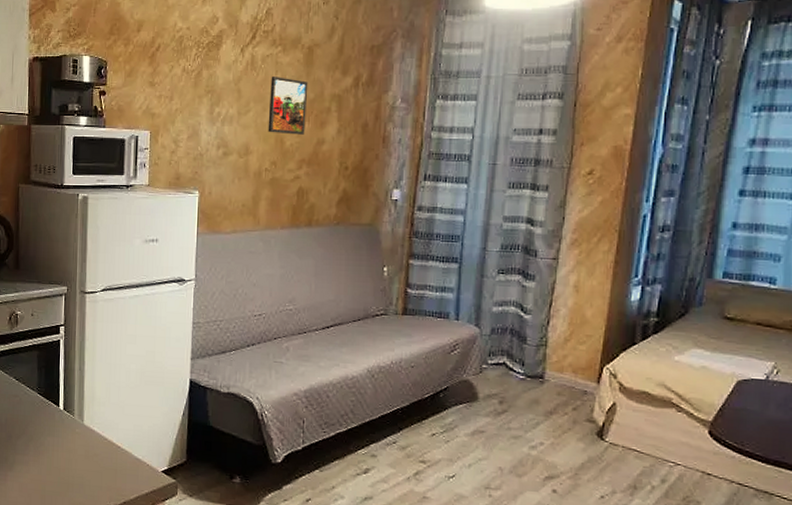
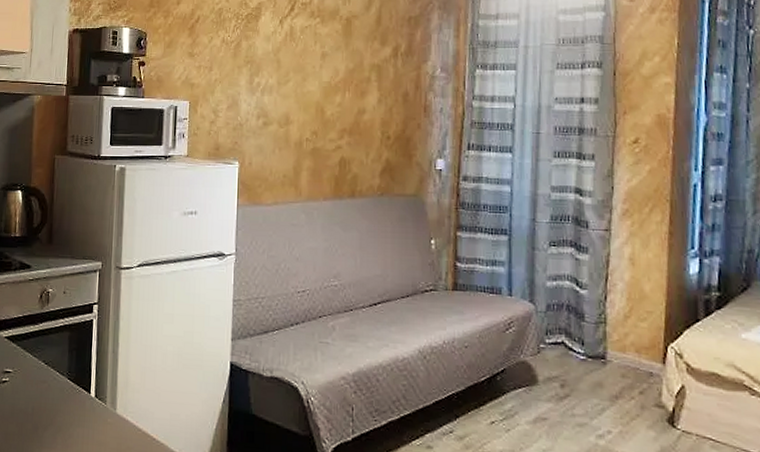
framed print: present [268,77,308,135] -> none [308,47,347,104]

